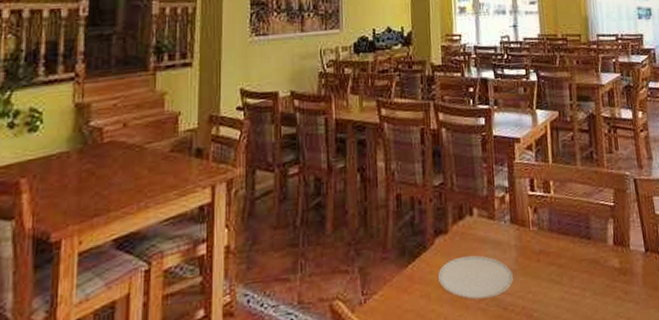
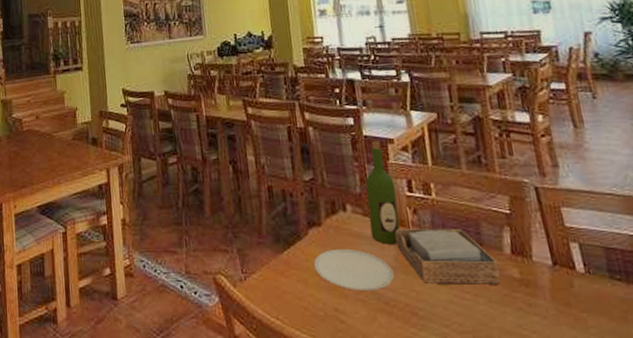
wine bottle: none [492,141,521,247] -> present [365,141,400,244]
napkin holder: none [516,224,605,283] -> present [394,228,501,285]

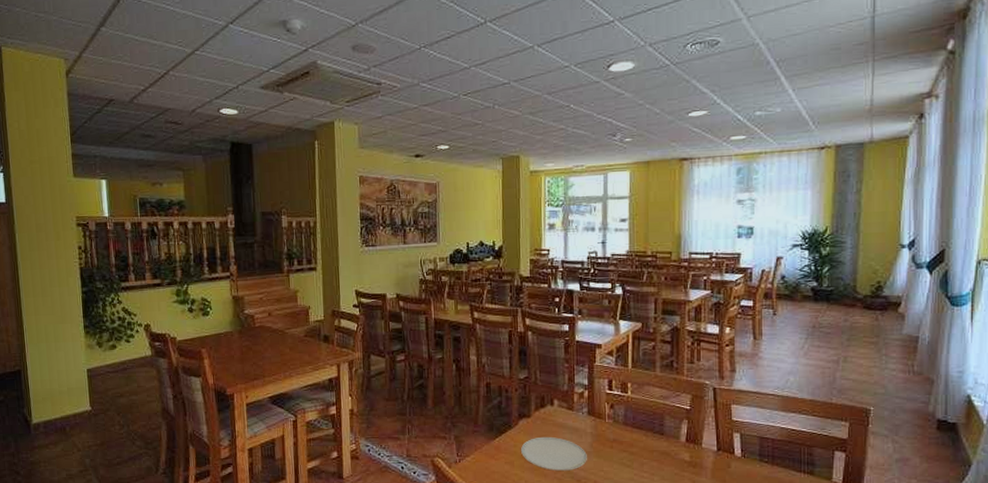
wine bottle: present [365,141,400,244] -> none [572,346,598,433]
napkin holder: present [394,228,501,285] -> none [592,420,674,466]

